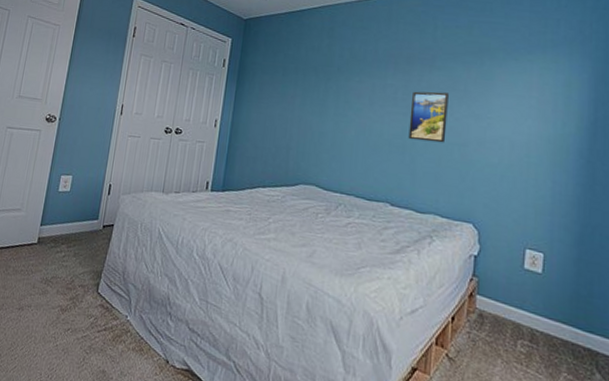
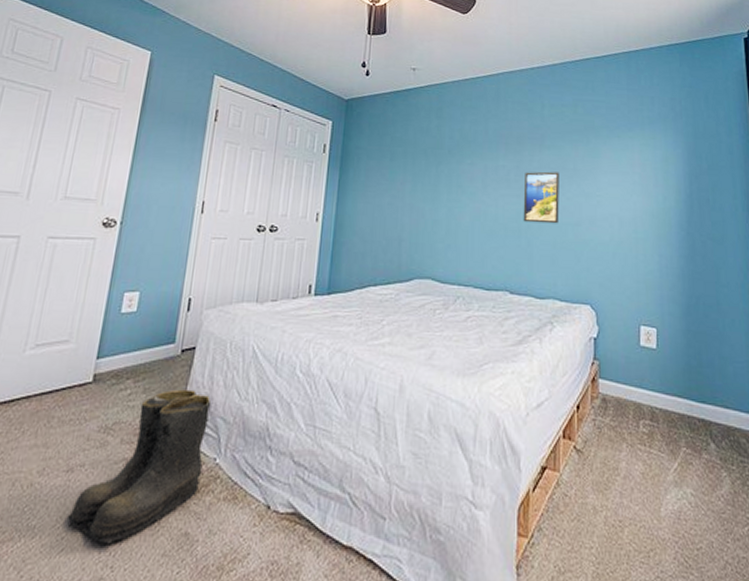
boots: none [18,256,125,369] -> present [66,389,212,543]

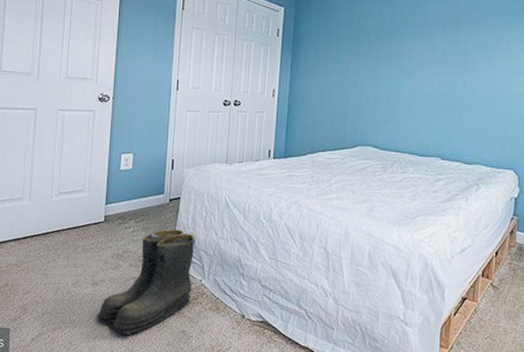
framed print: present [523,171,560,224] -> none [456,51,492,99]

